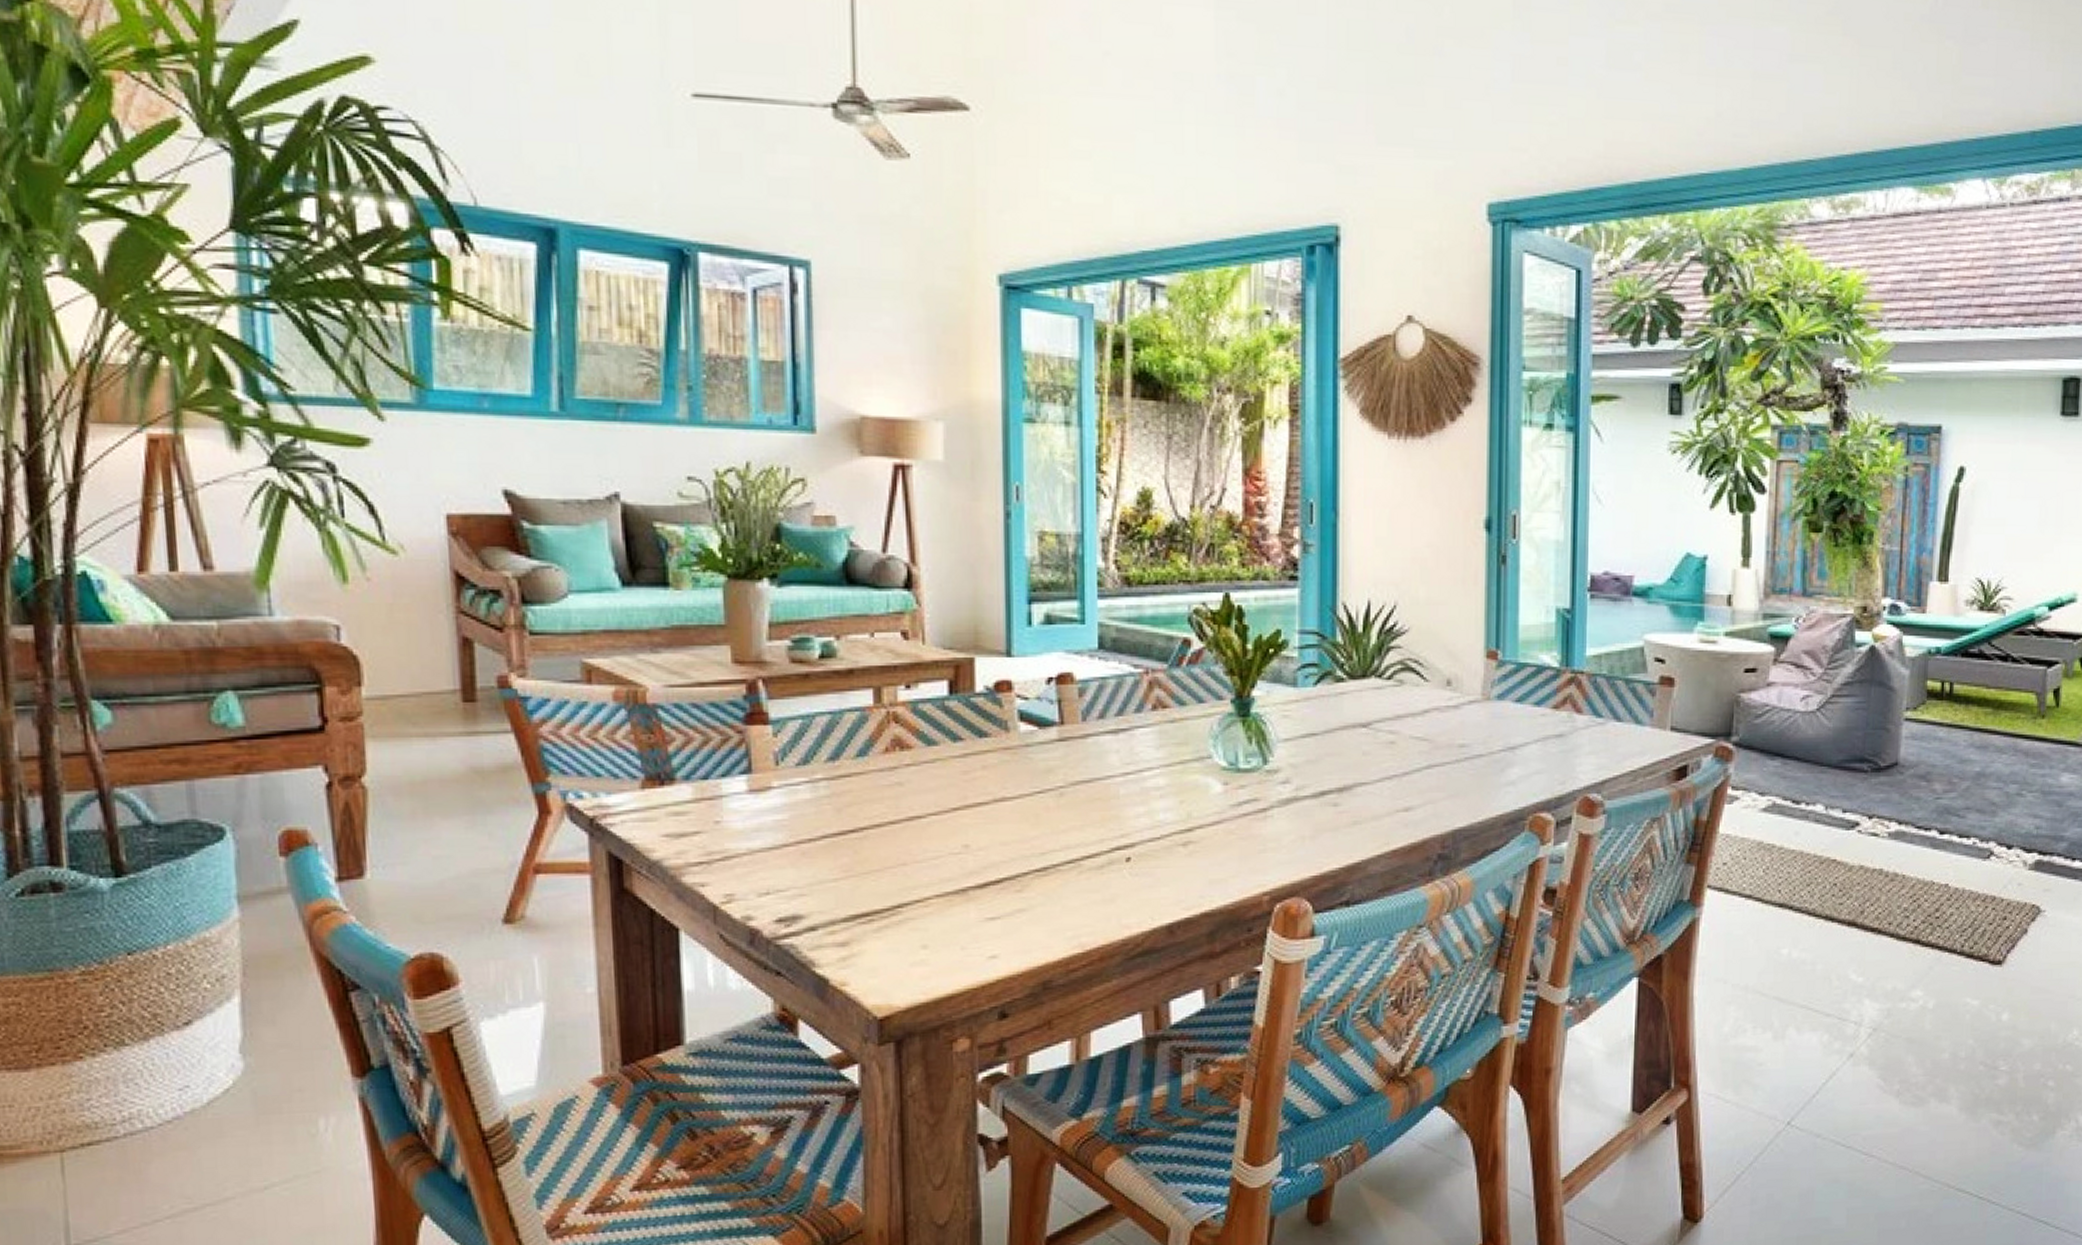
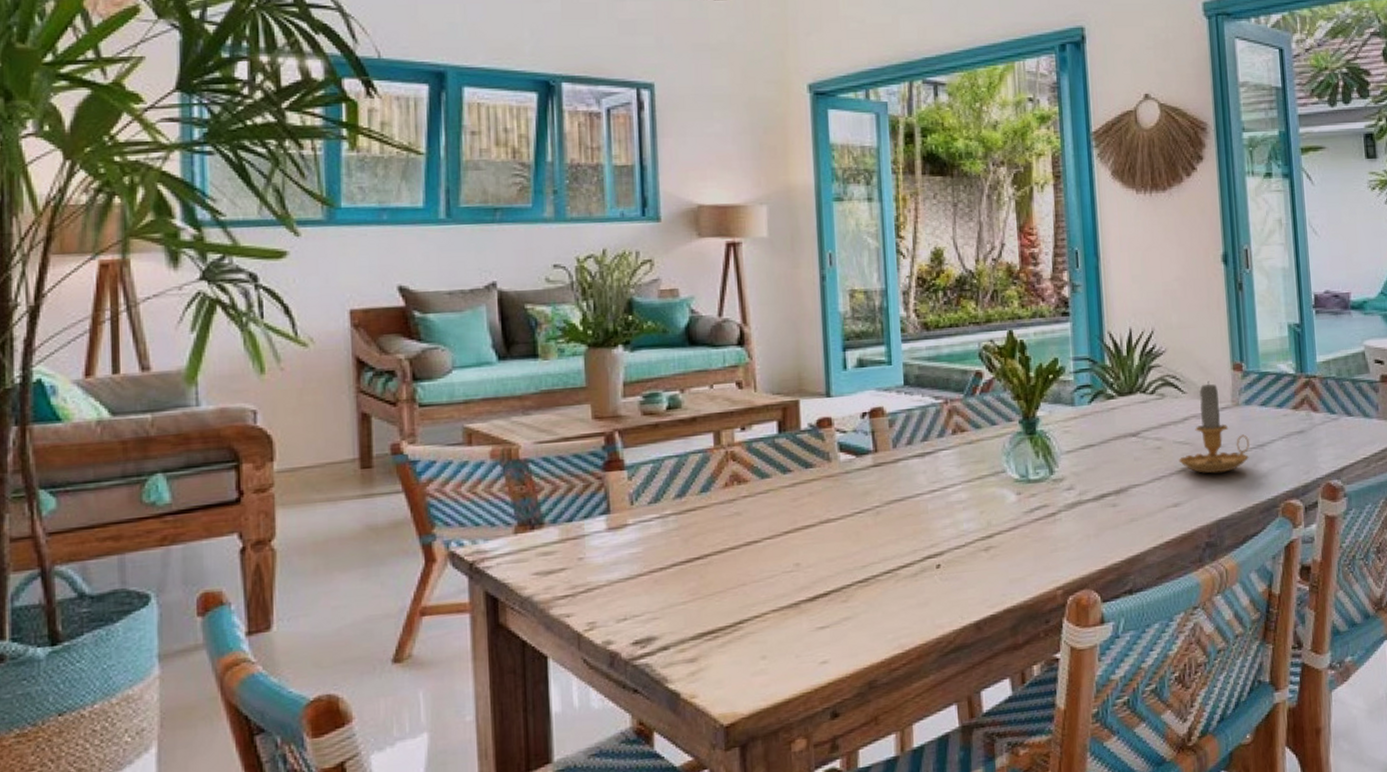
candle: none [1414,669,1498,777] -> present [1179,381,1249,474]

